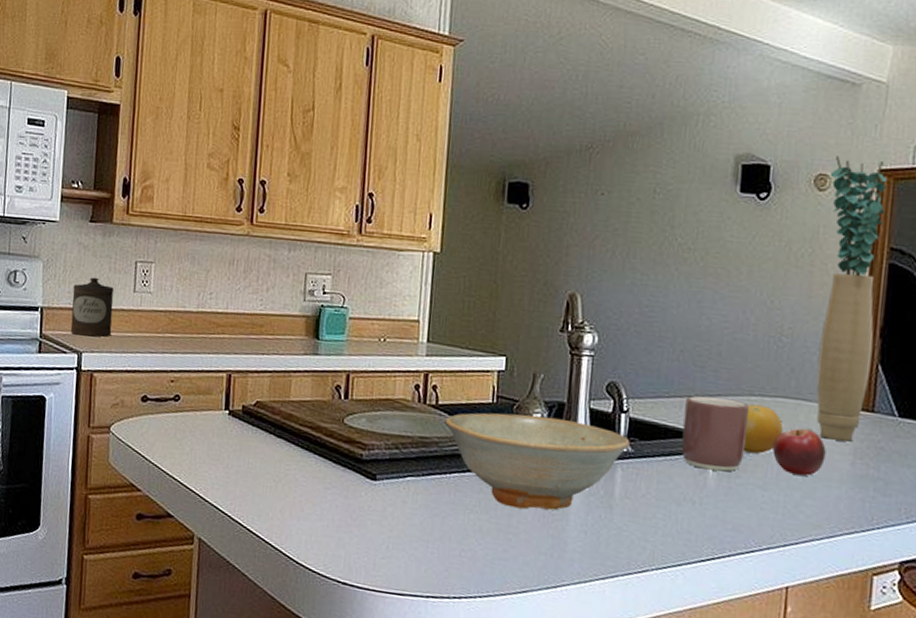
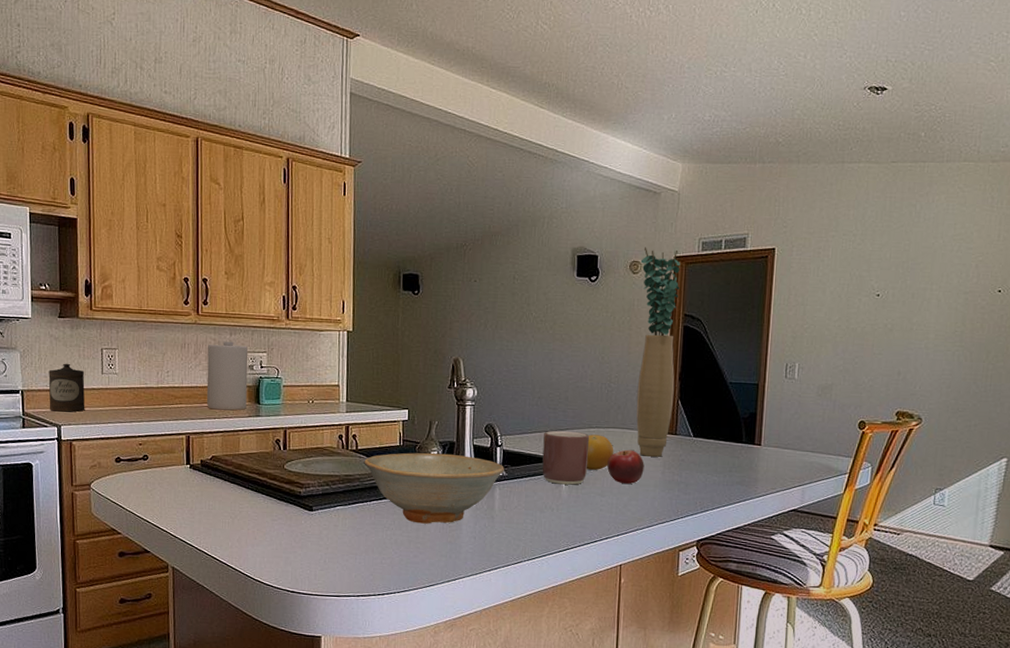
paper towel holder: none [254,258,309,346] -> present [206,341,248,411]

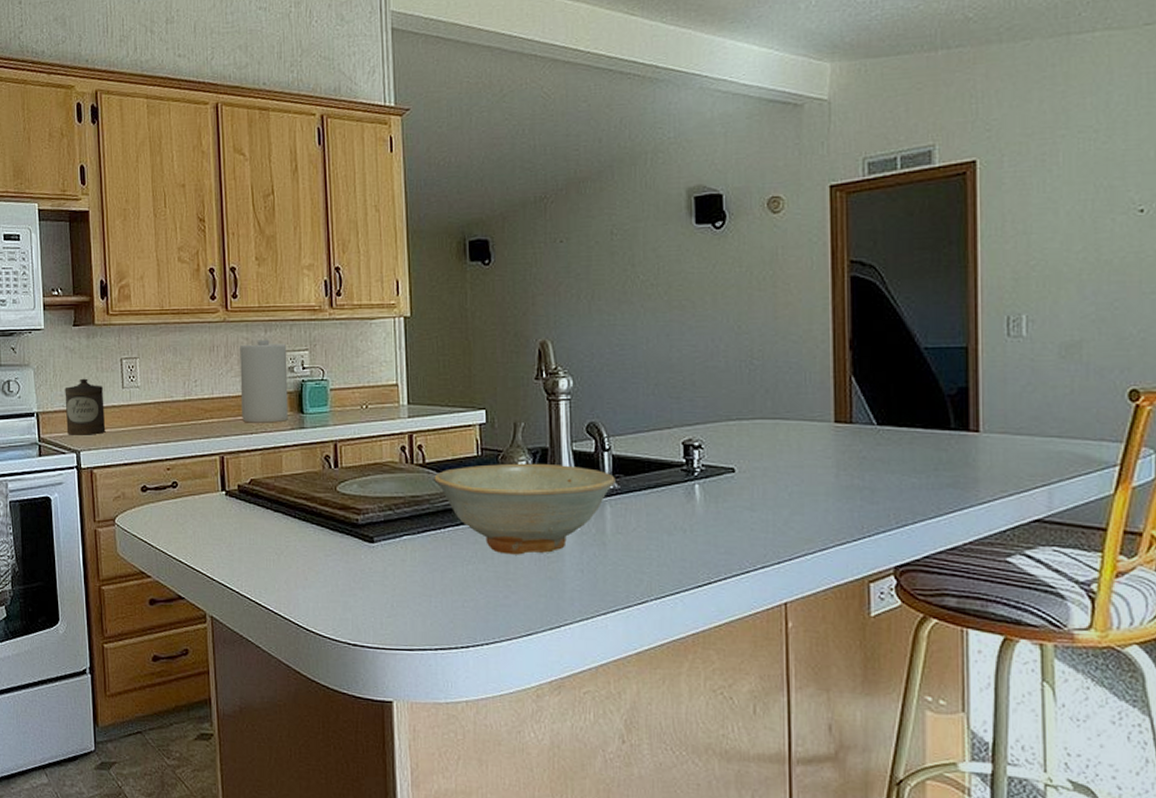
mug: present [542,430,590,485] -> none [666,426,730,497]
fruit: present [586,434,614,470] -> none [726,429,765,476]
fruit: present [607,449,645,484] -> none [756,446,809,492]
vase: present [636,247,680,457] -> none [782,177,844,455]

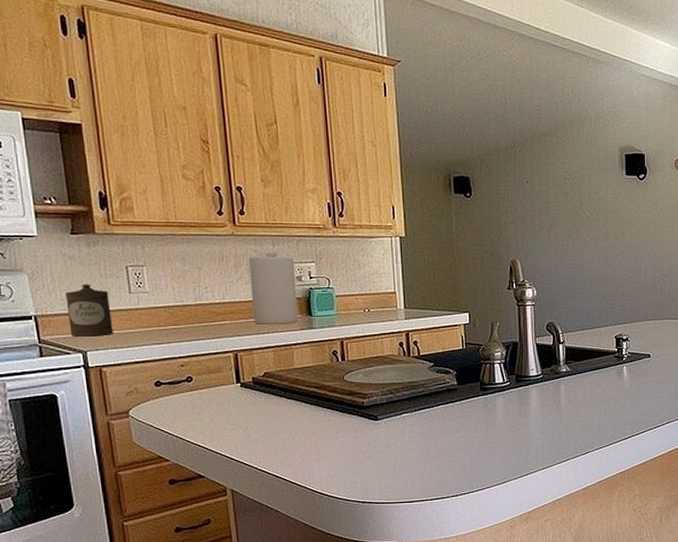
dish: present [434,463,615,555] -> none [427,354,568,424]

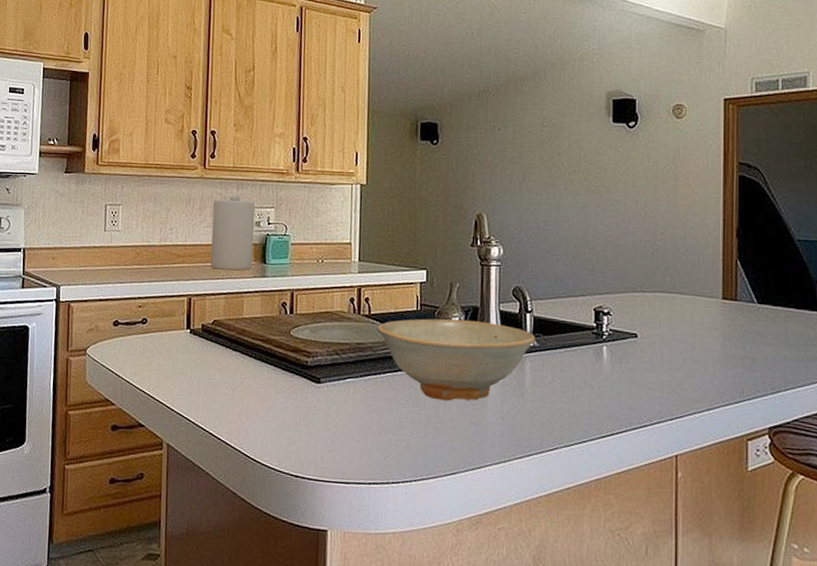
canister: present [65,284,114,337] -> none [49,220,87,272]
dish: none [427,354,568,424] -> present [377,318,535,401]

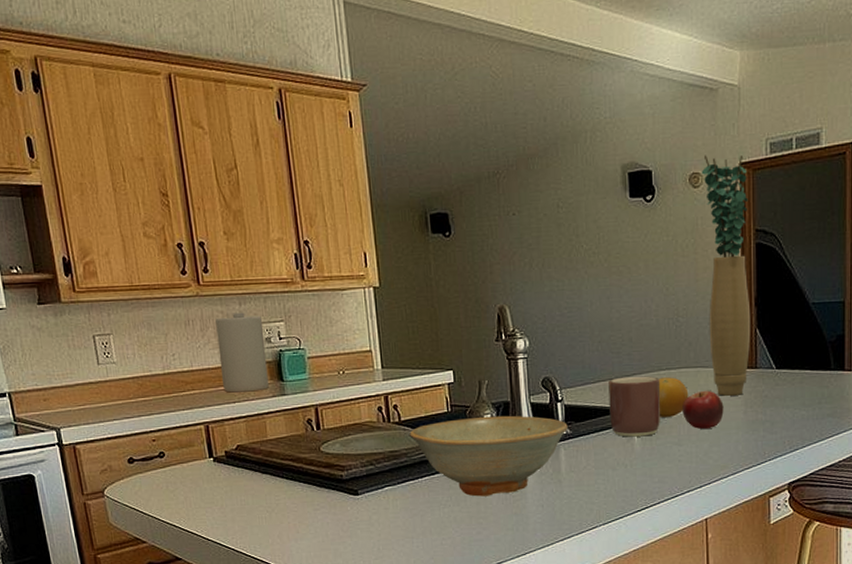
mug: none [579,294,634,358] -> present [608,376,661,437]
fruit: none [630,299,663,341] -> present [659,377,689,417]
fruit: none [656,317,700,358] -> present [682,390,724,429]
vase: none [685,89,732,327] -> present [701,155,751,396]

